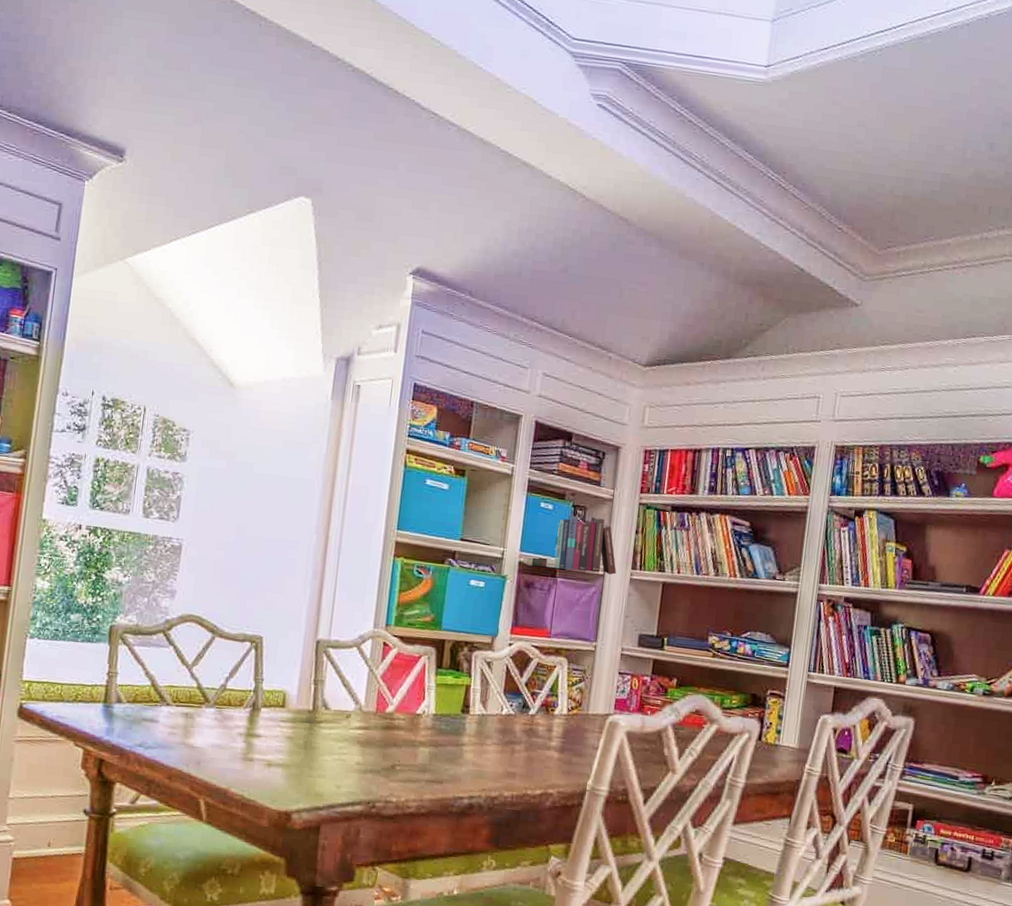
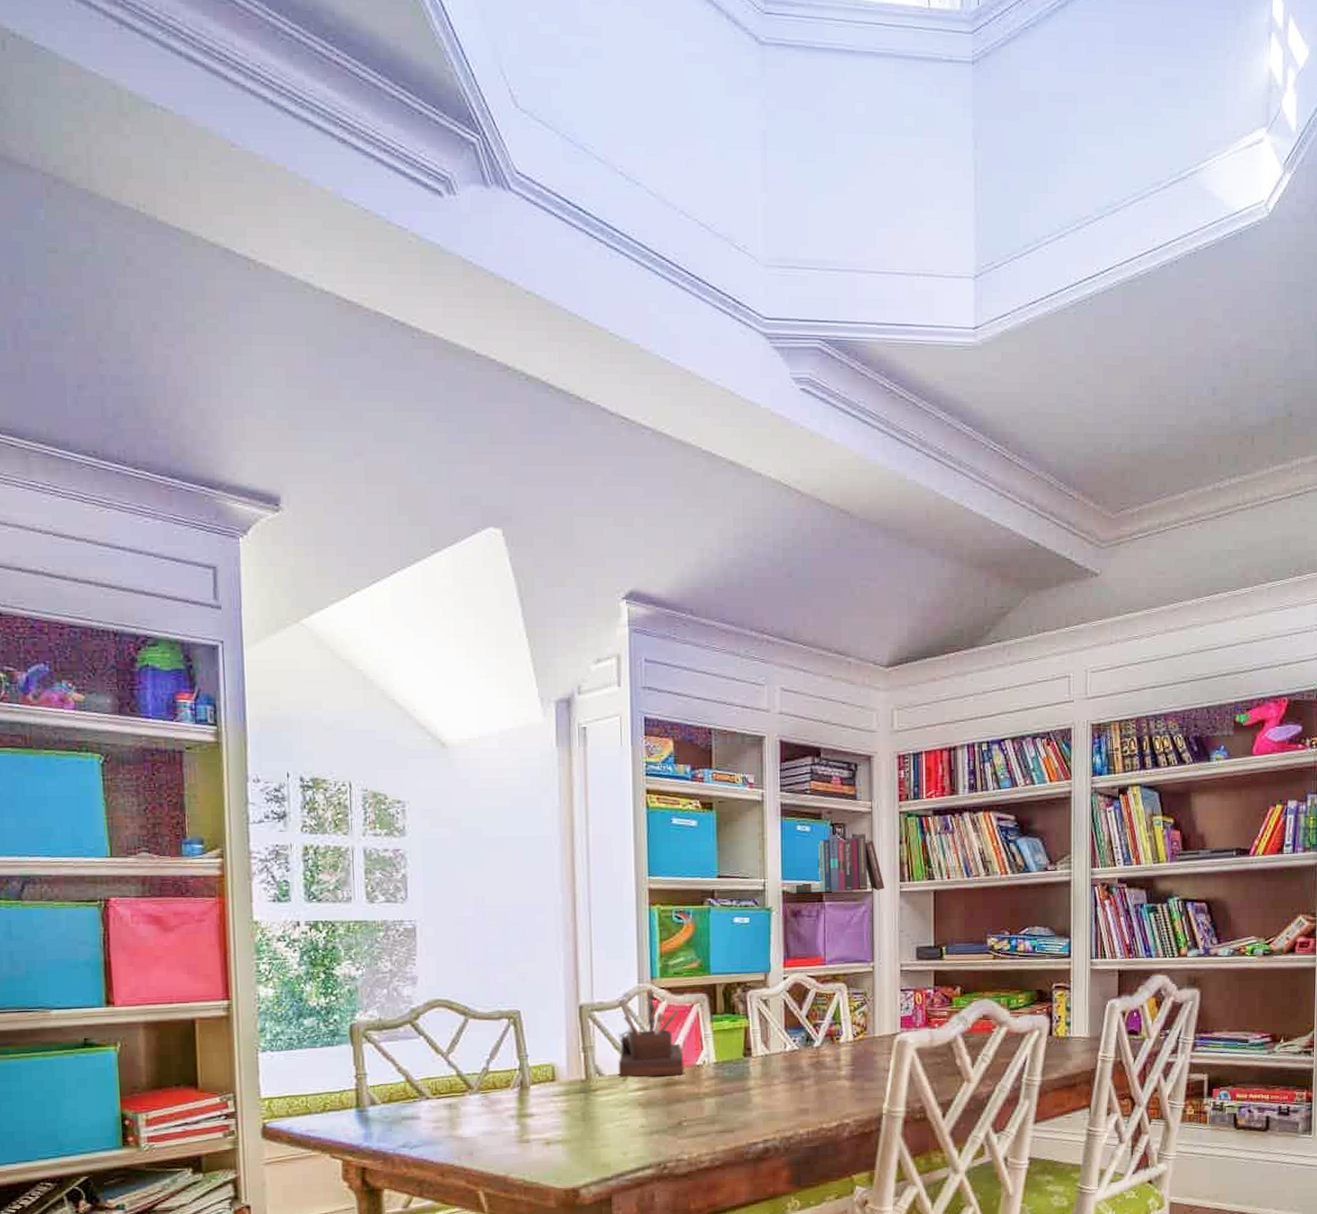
desk organizer: none [343,634,407,721] -> present [618,988,684,1077]

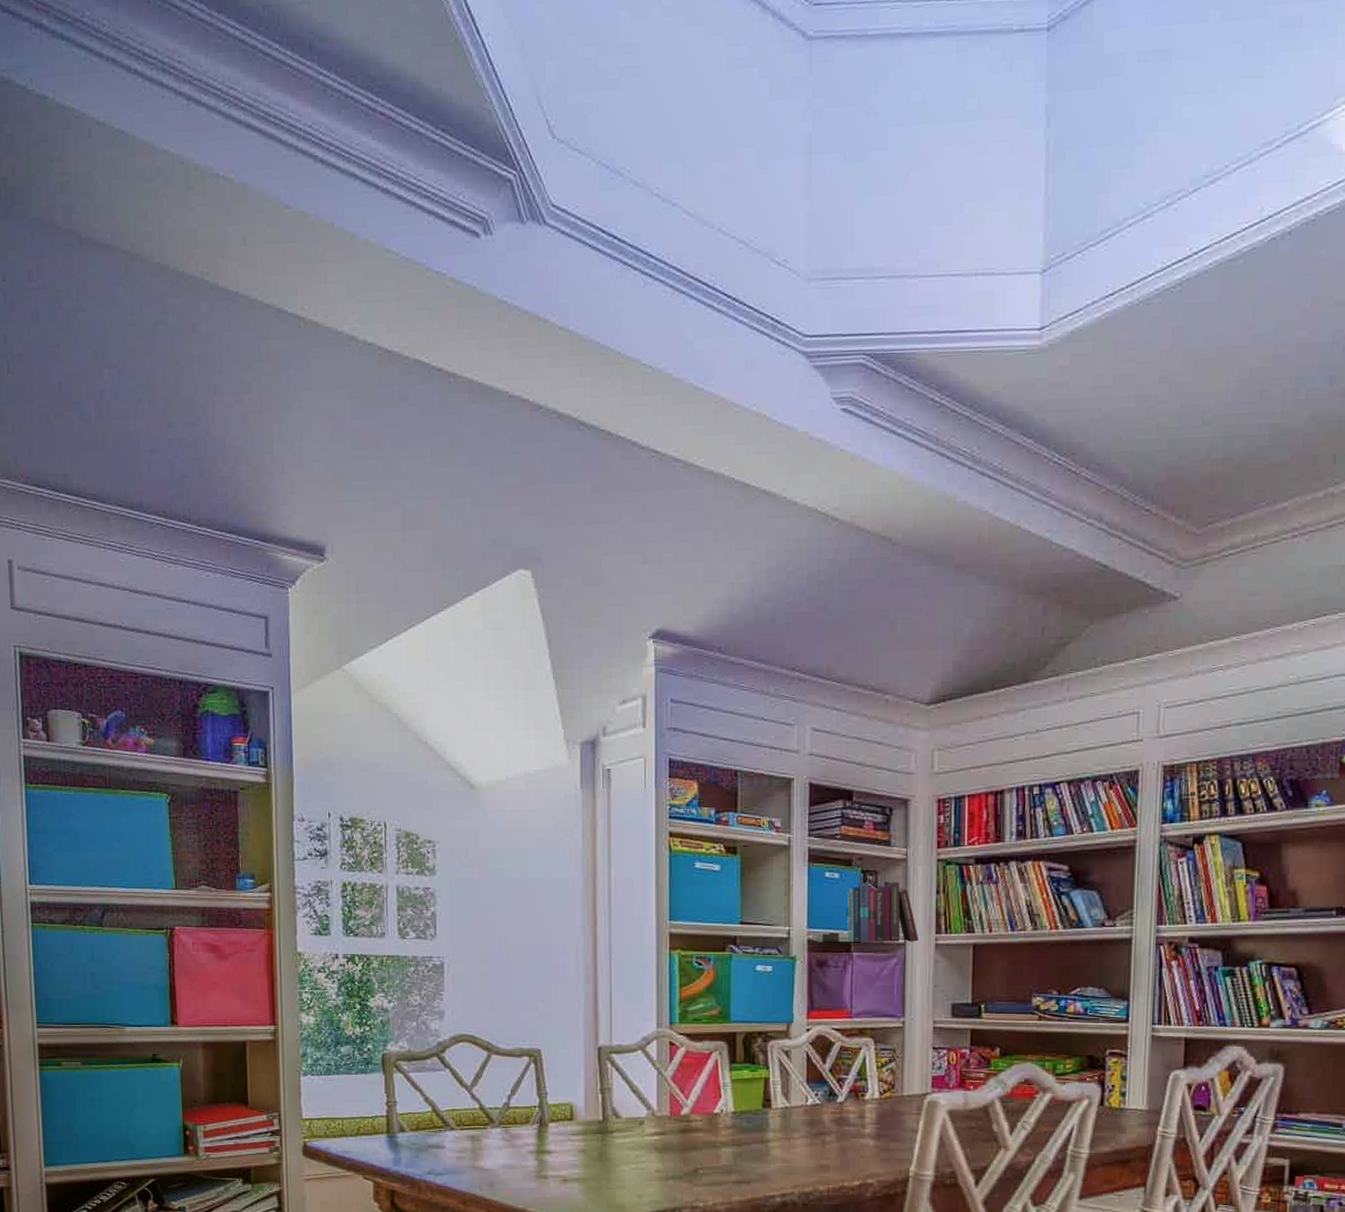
desk organizer: present [618,988,684,1077] -> none [635,1033,701,1122]

